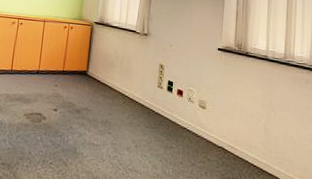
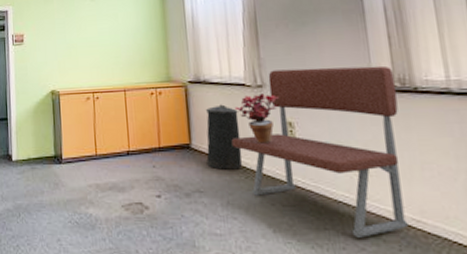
trash can: none [97,44,127,96] -> present [205,104,243,170]
bench: none [118,24,235,156] -> present [231,65,408,238]
potted plant: none [125,40,157,79] -> present [234,93,279,144]

